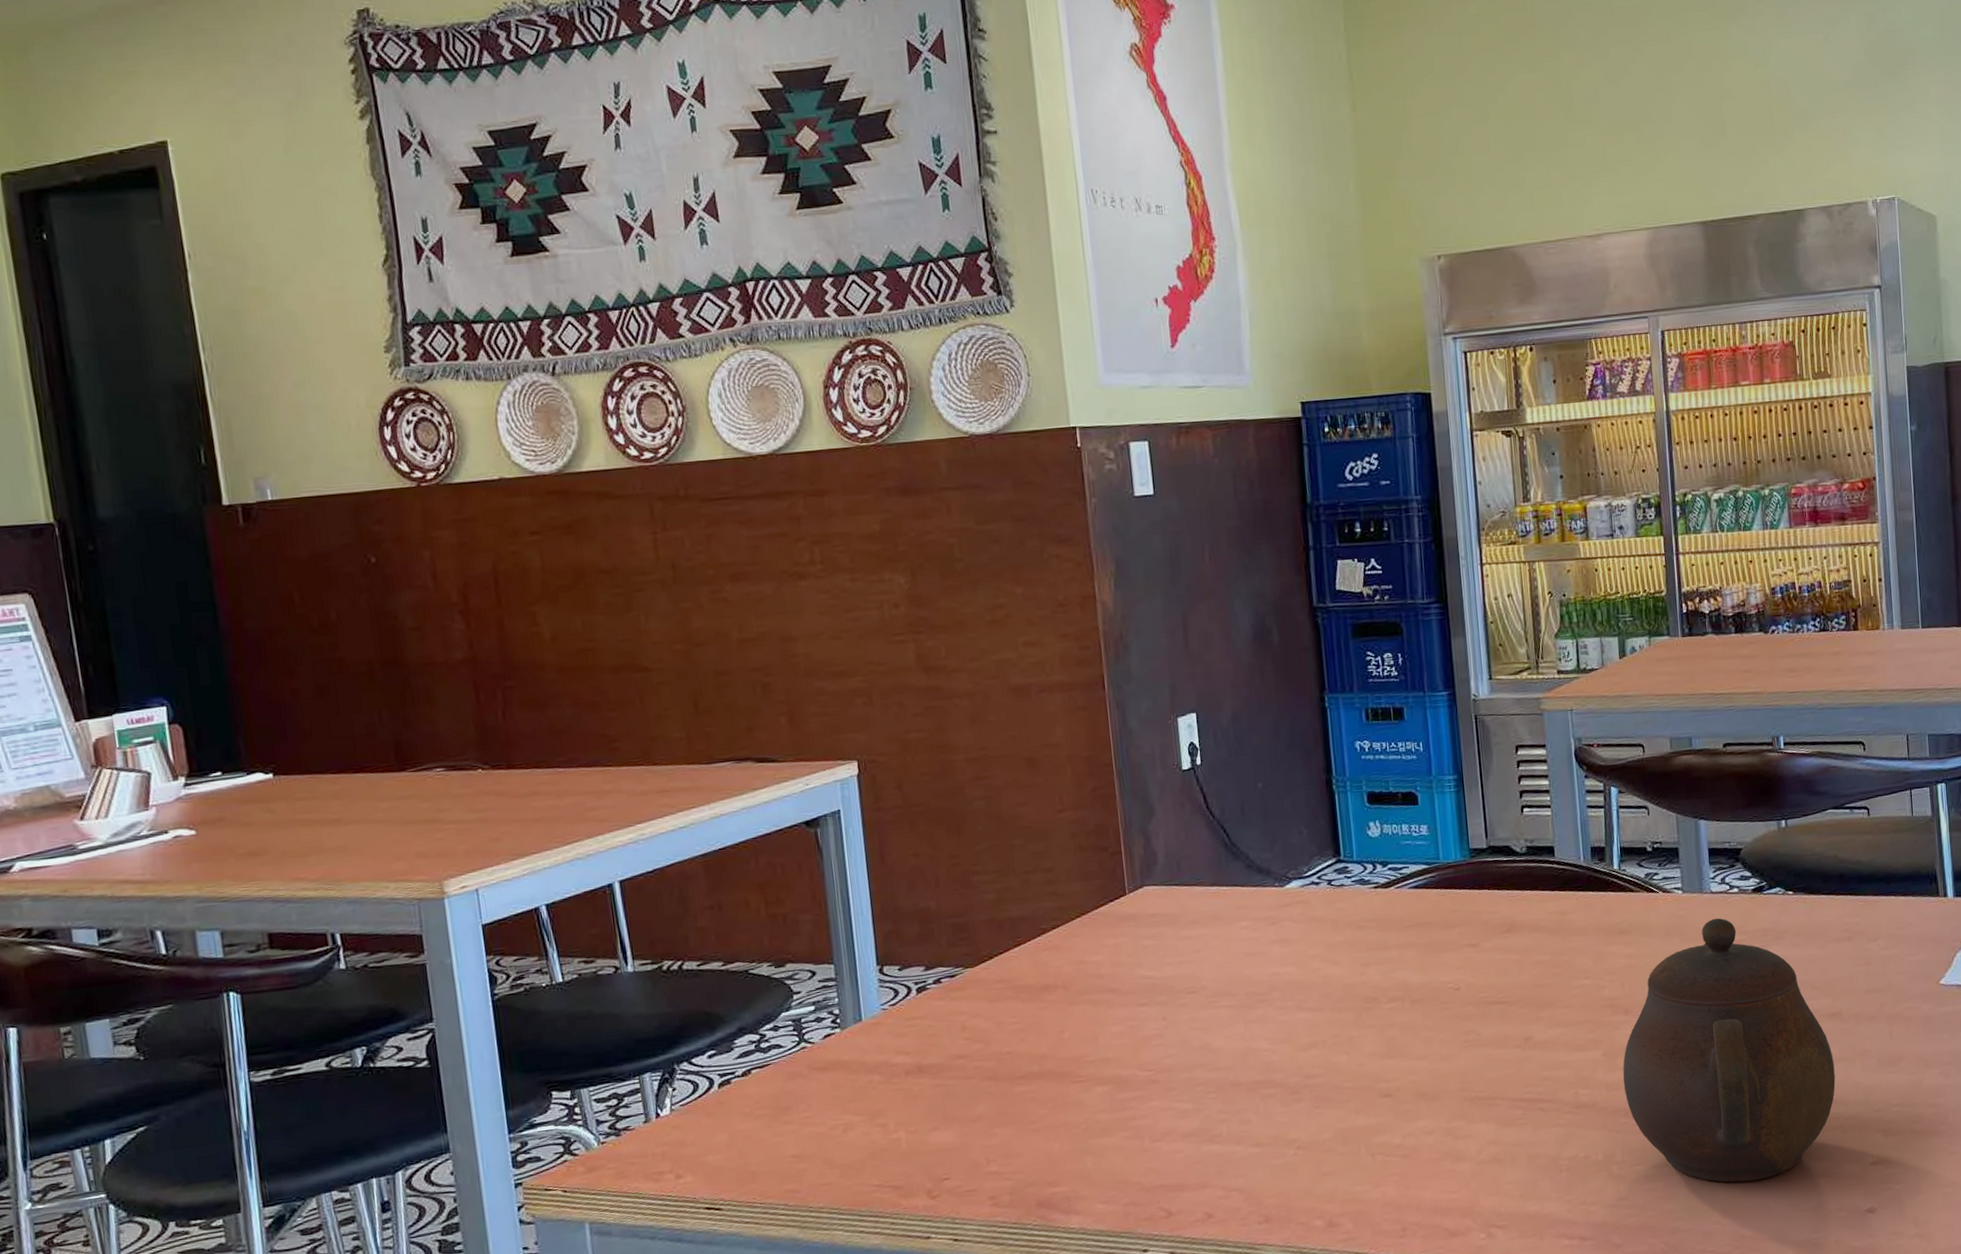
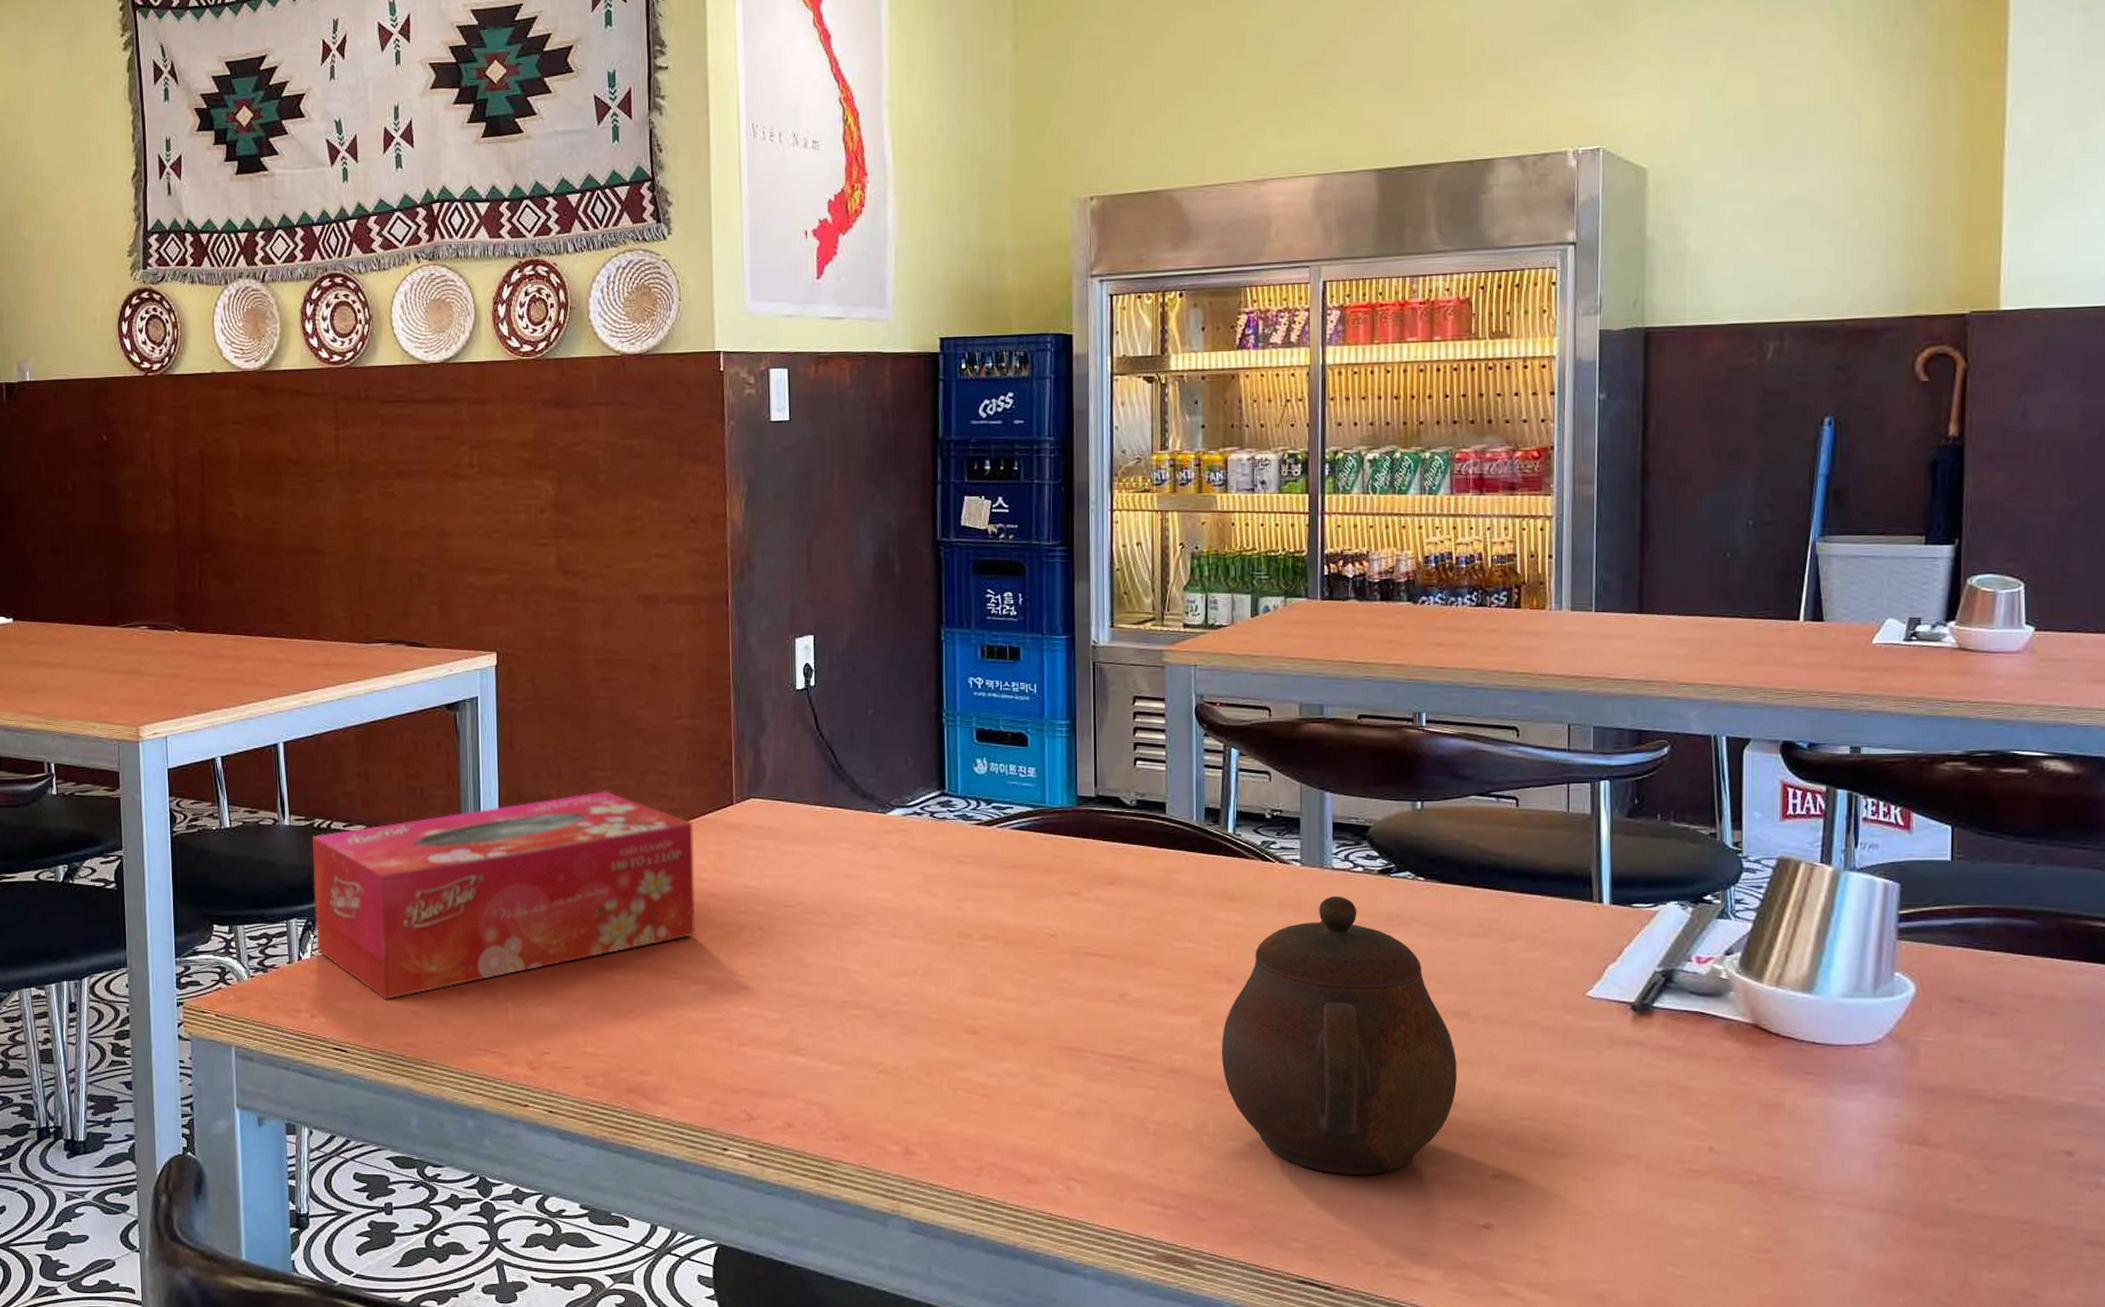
tissue box: none [662,895,1097,1147] -> present [312,791,695,999]

